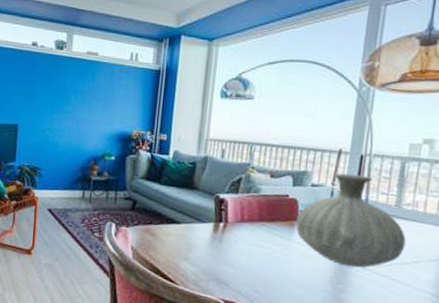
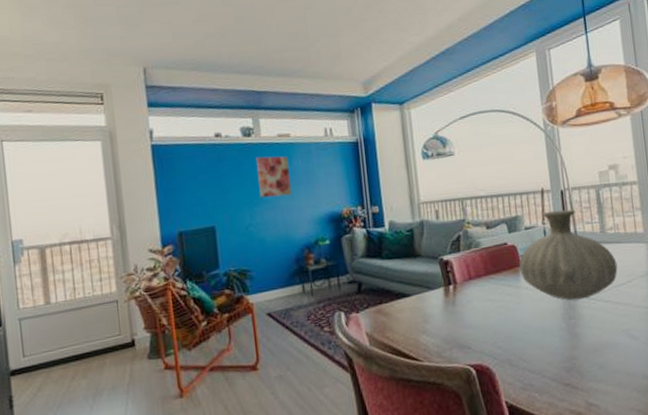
wall art: none [62,70,92,110] -> present [256,156,292,198]

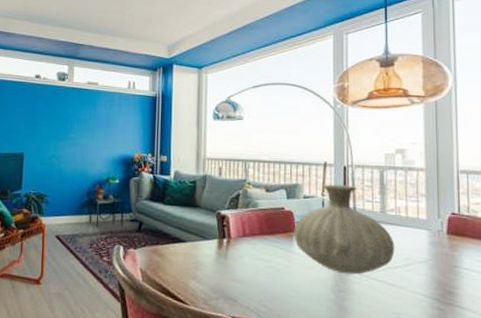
wall art: present [256,156,292,198] -> none [65,99,93,136]

